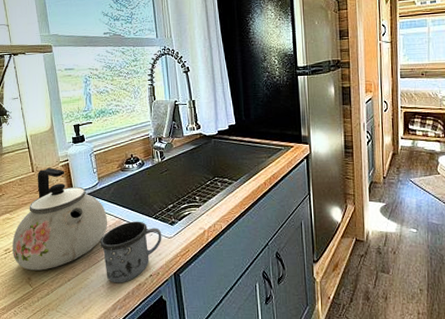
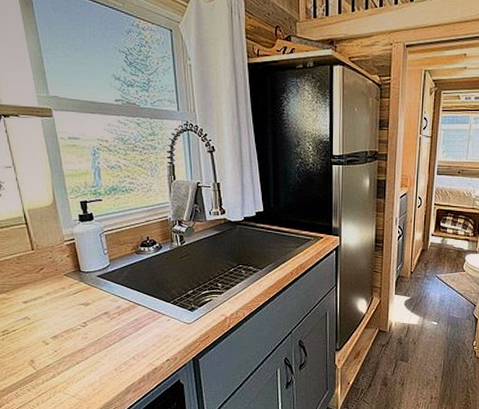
kettle: present [12,167,108,271] -> none [11,246,121,353]
mug: present [100,221,162,283] -> none [112,306,181,367]

